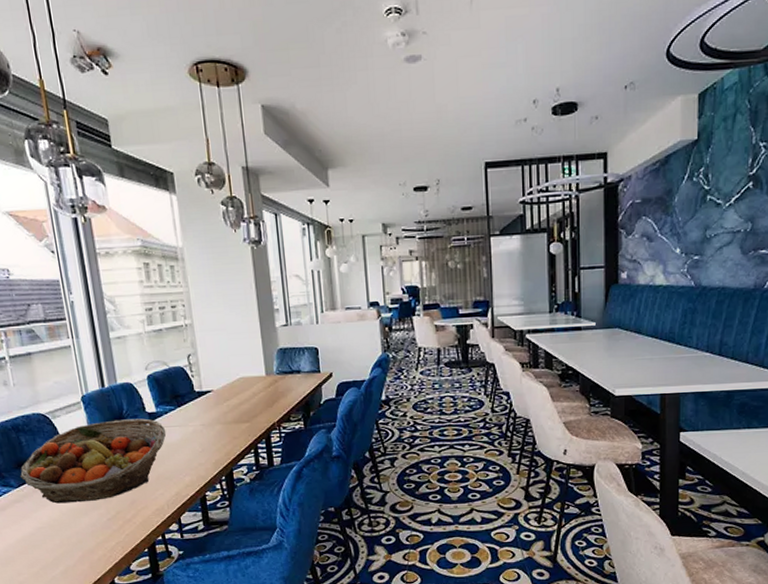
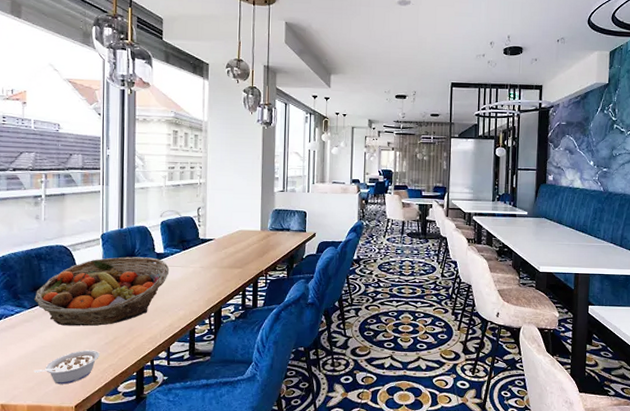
legume: none [35,527,104,567] -> present [34,350,99,384]

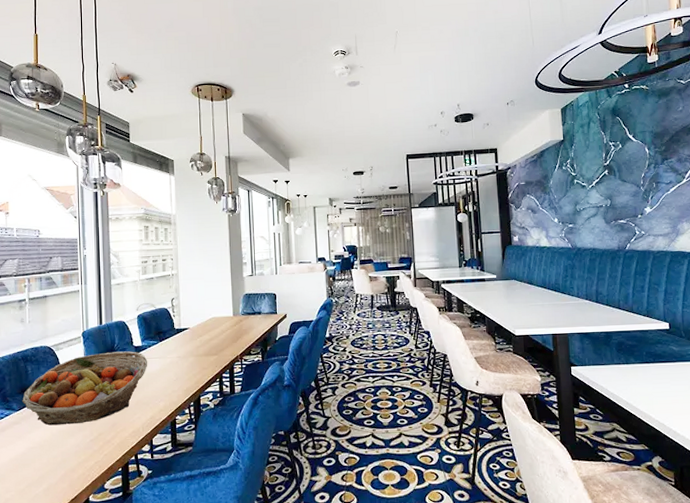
legume: present [34,350,99,384] -> none [24,448,85,485]

